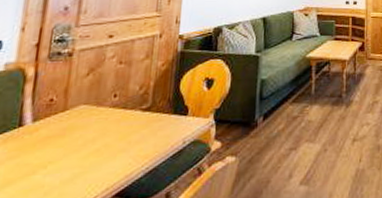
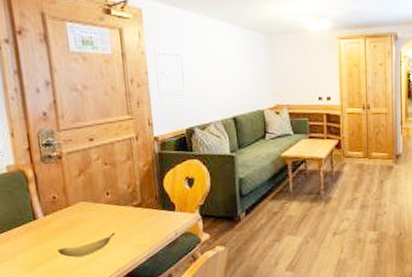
banana: none [37,141,113,174] -> present [57,232,115,258]

